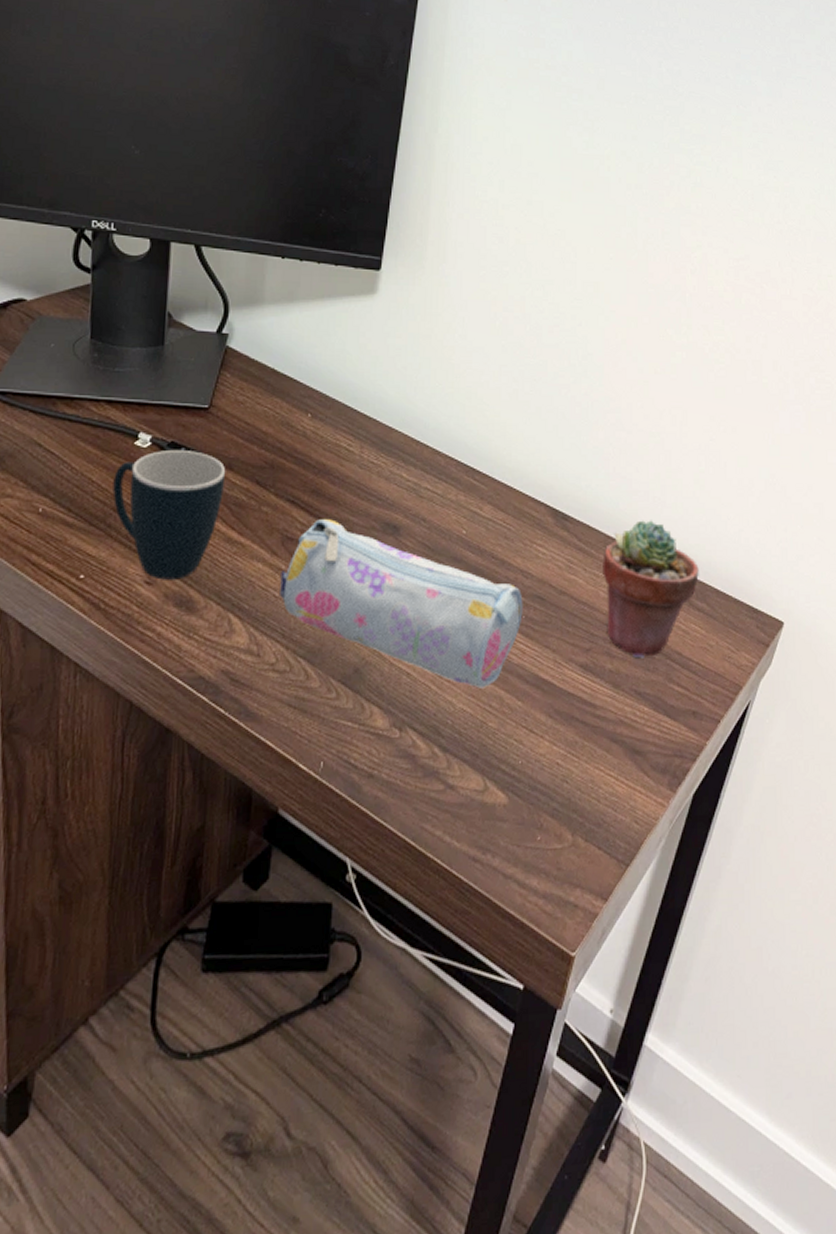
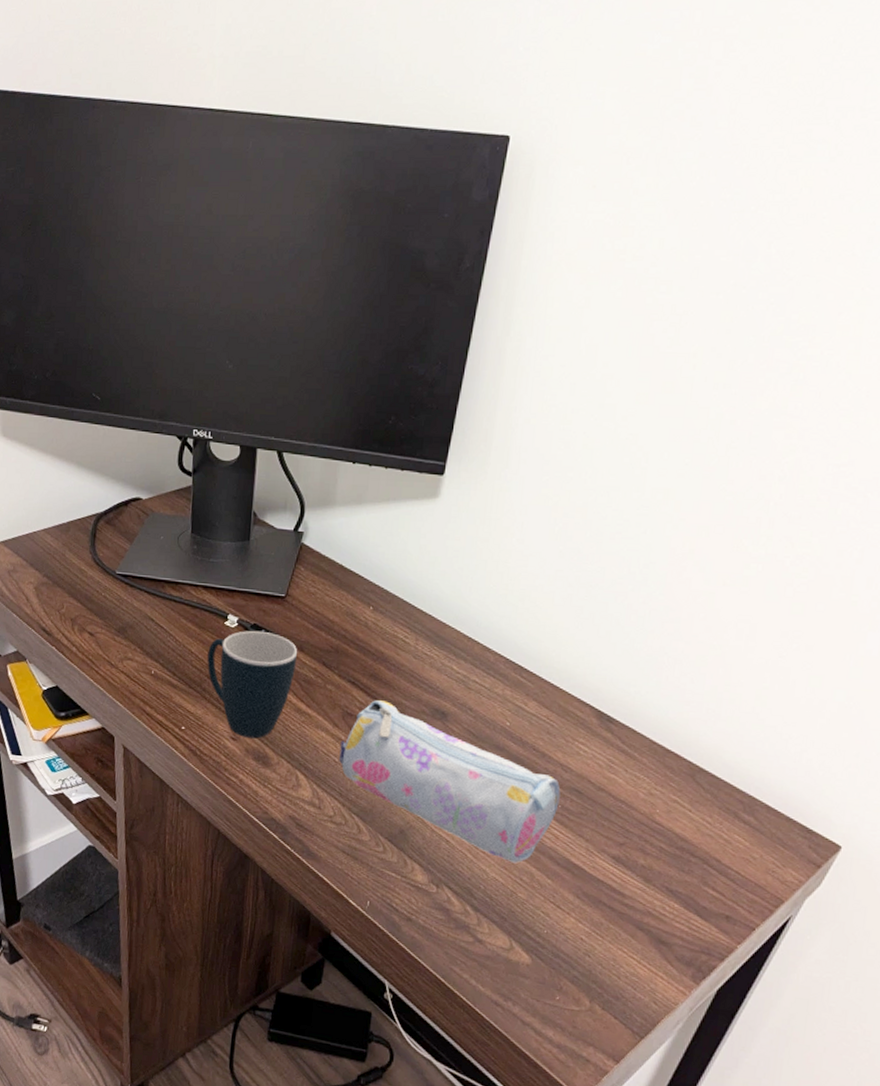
potted succulent: present [602,520,699,659] -> none [643,730,750,860]

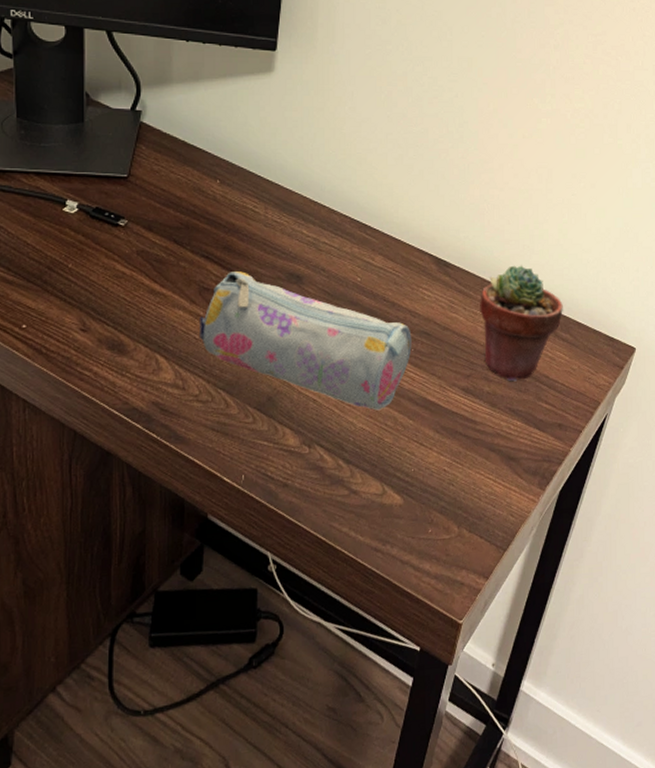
mug: present [207,630,297,739] -> none [46,214,145,327]
potted succulent: none [643,730,750,860] -> present [480,265,563,382]

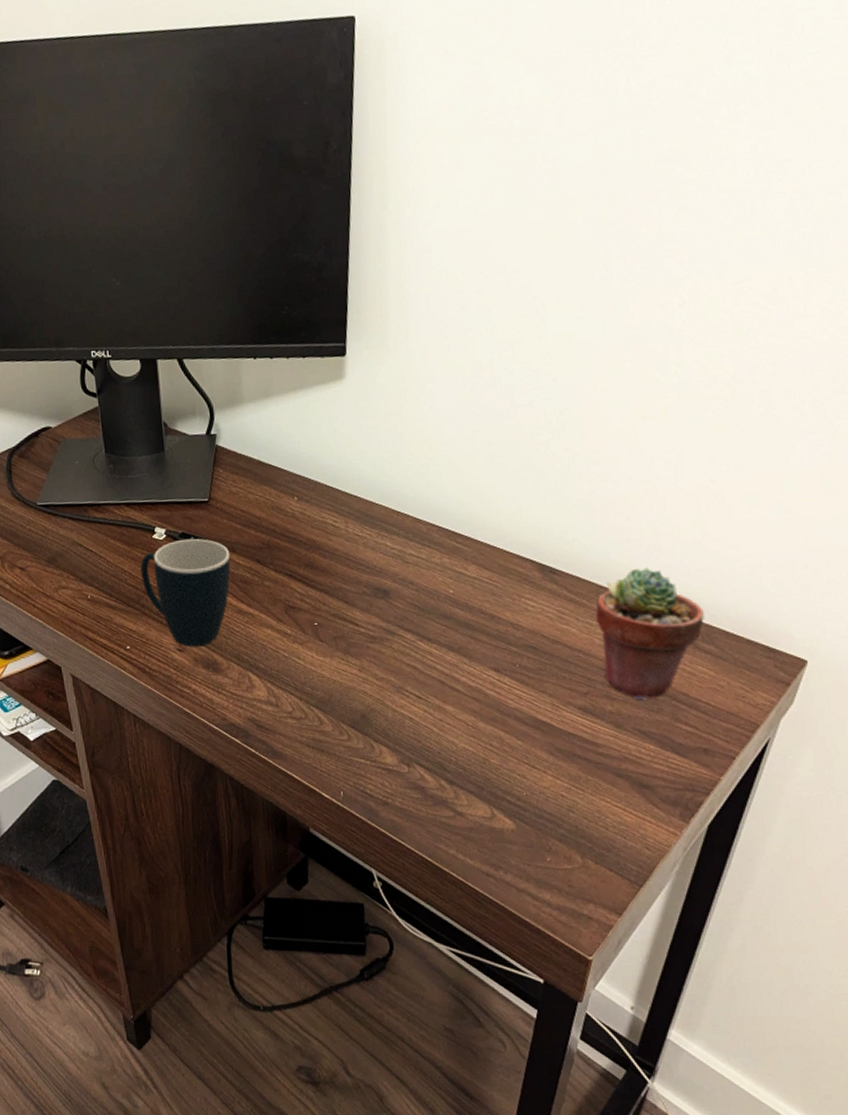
mug: none [46,214,145,327] -> present [140,538,231,647]
pencil case: present [200,271,412,411] -> none [287,588,516,730]

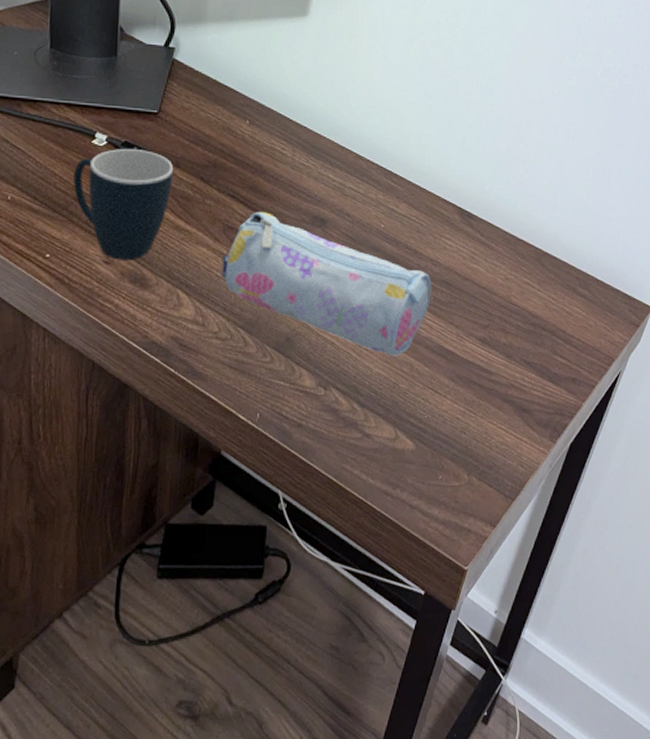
pencil case: none [287,588,516,730] -> present [222,212,432,356]
potted succulent: present [595,567,704,701] -> none [500,220,583,335]

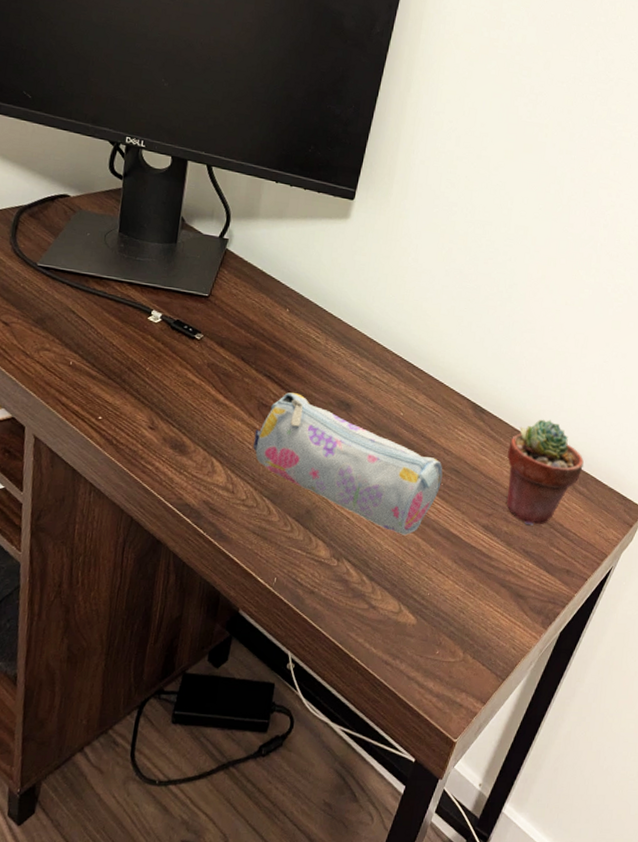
mug: present [73,148,173,260] -> none [128,326,218,428]
potted succulent: none [500,220,583,335] -> present [506,419,584,526]

